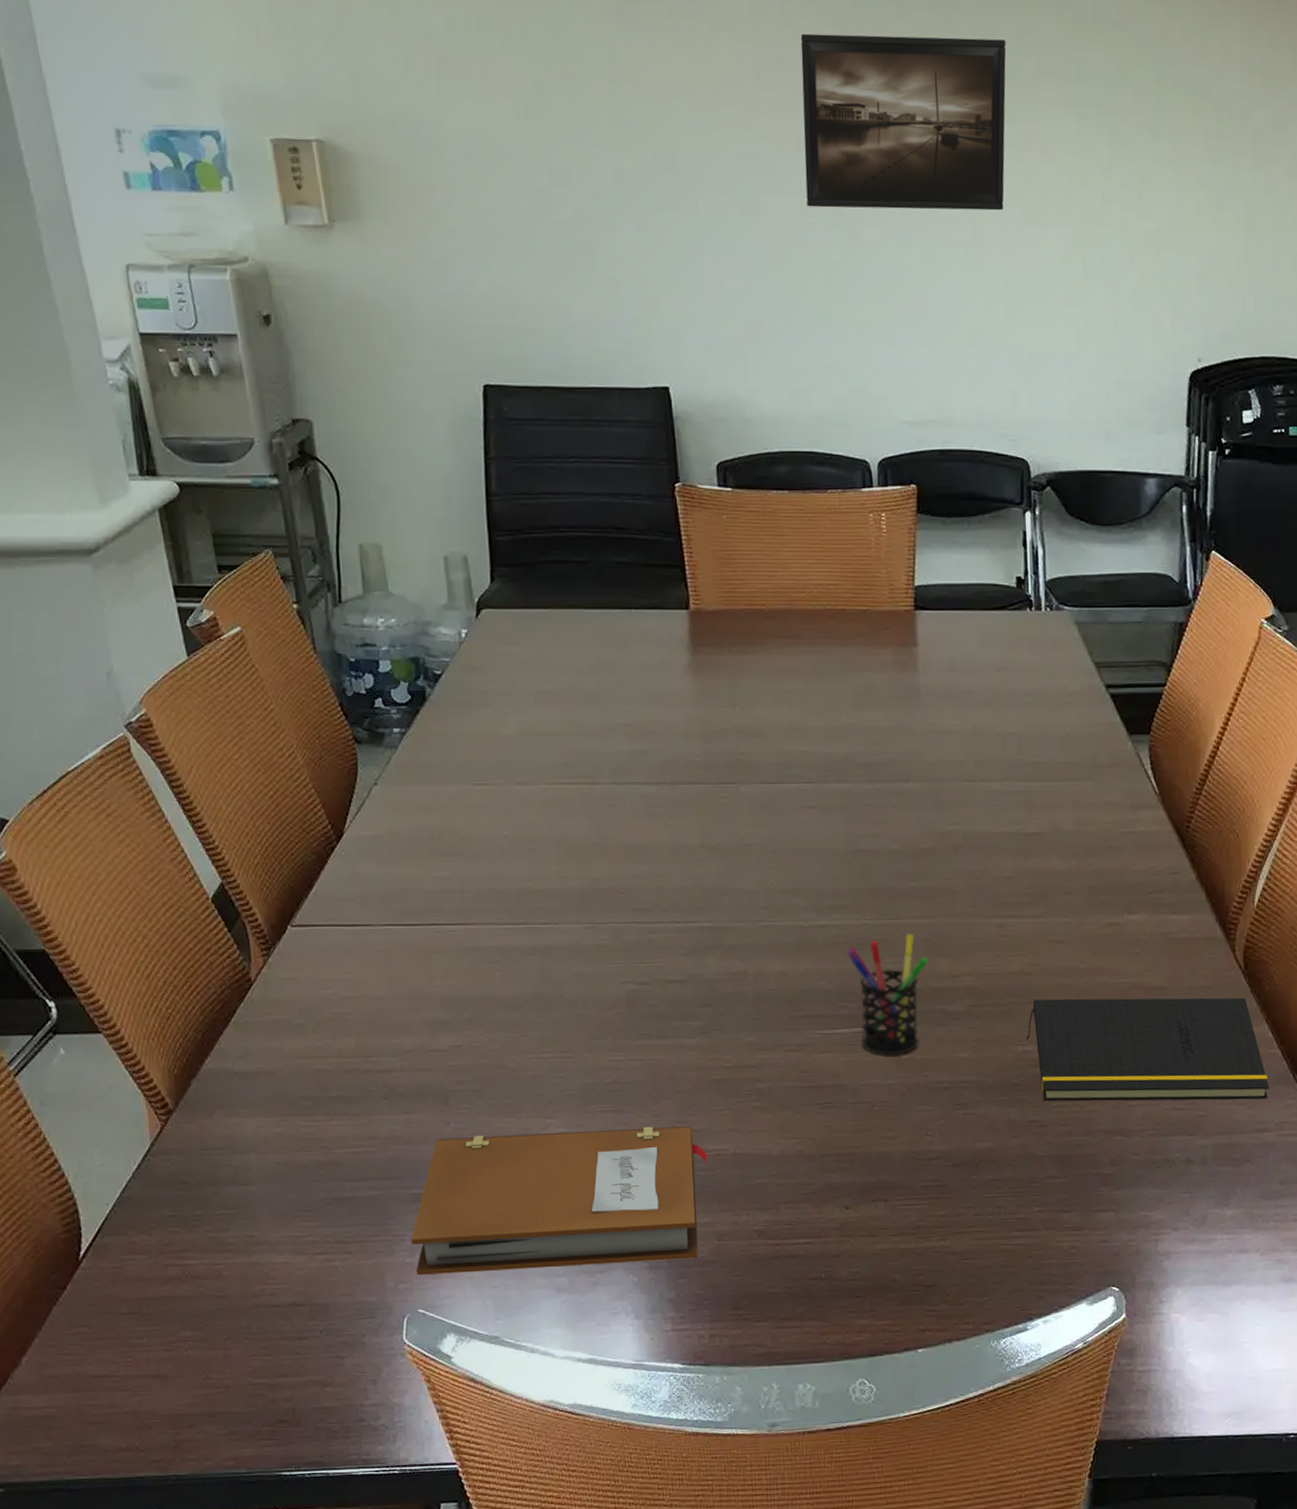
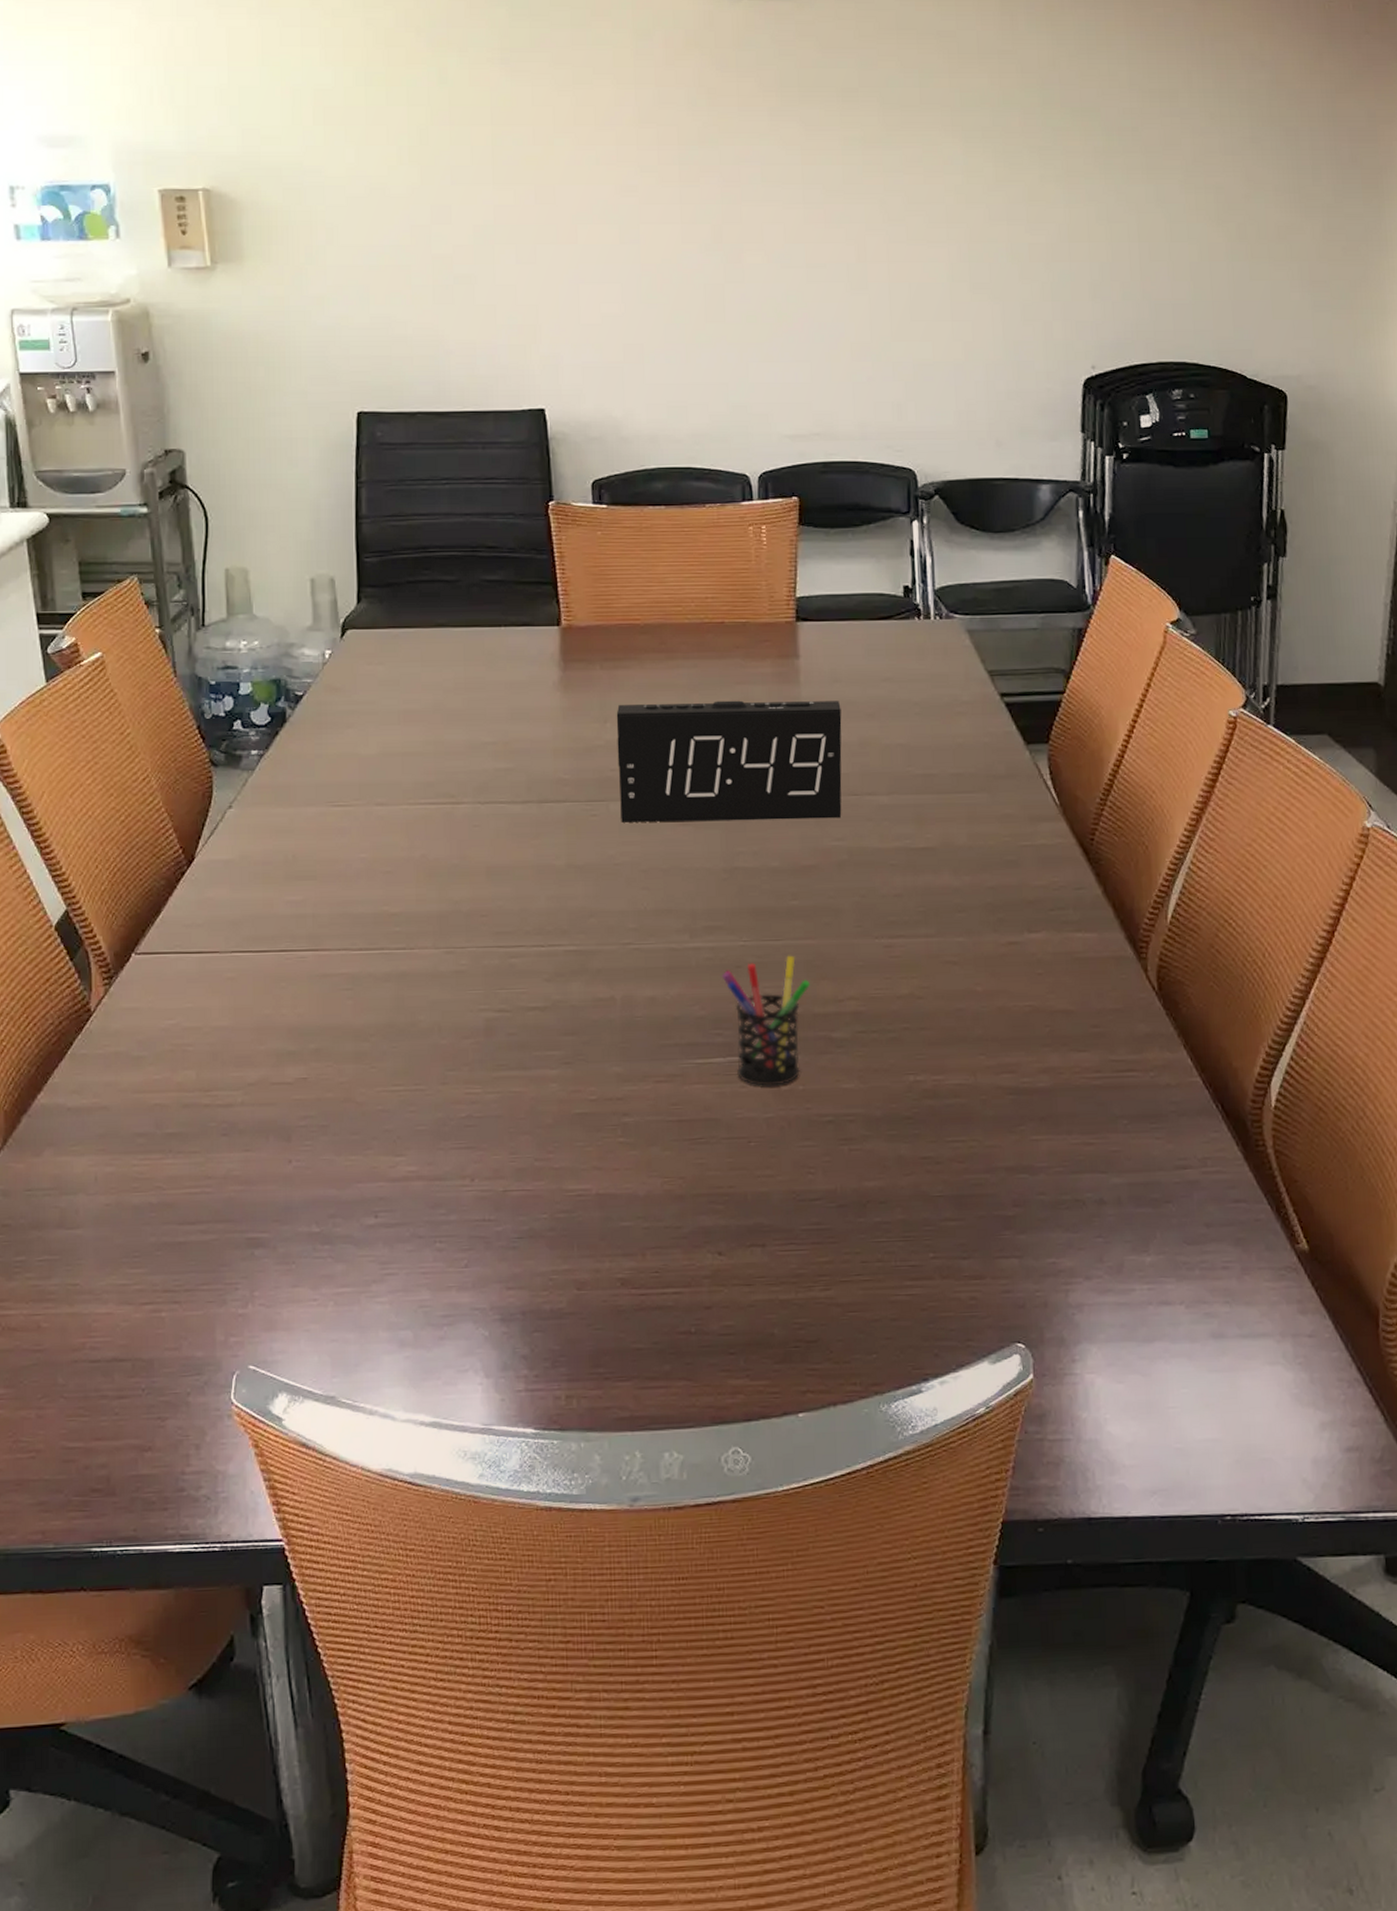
notebook: present [410,1126,708,1275] -> none [244,1164,569,1327]
alarm clock: none [744,687,958,805] -> present [616,700,842,822]
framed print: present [800,33,1007,211] -> none [683,72,890,234]
notepad: present [1027,997,1270,1102] -> none [918,1021,1191,1136]

